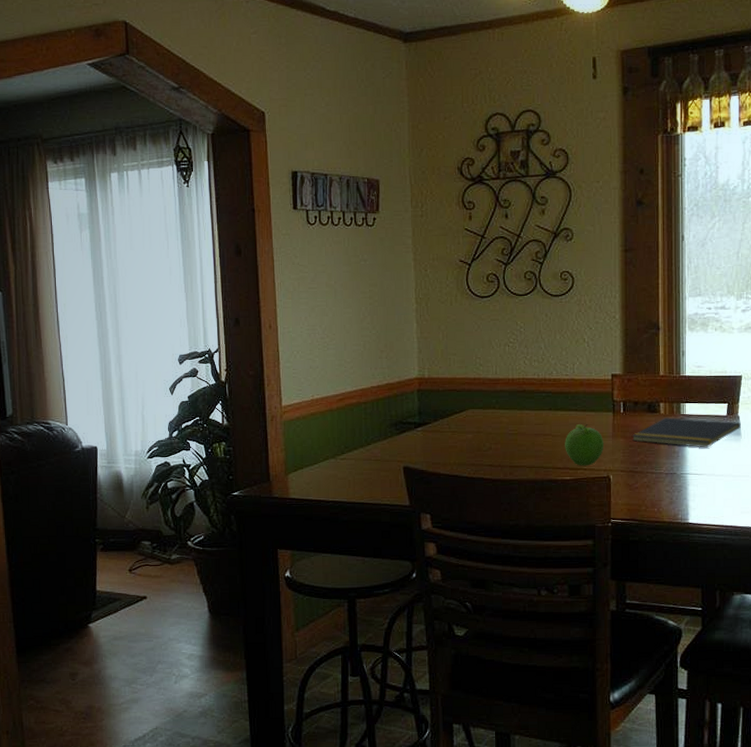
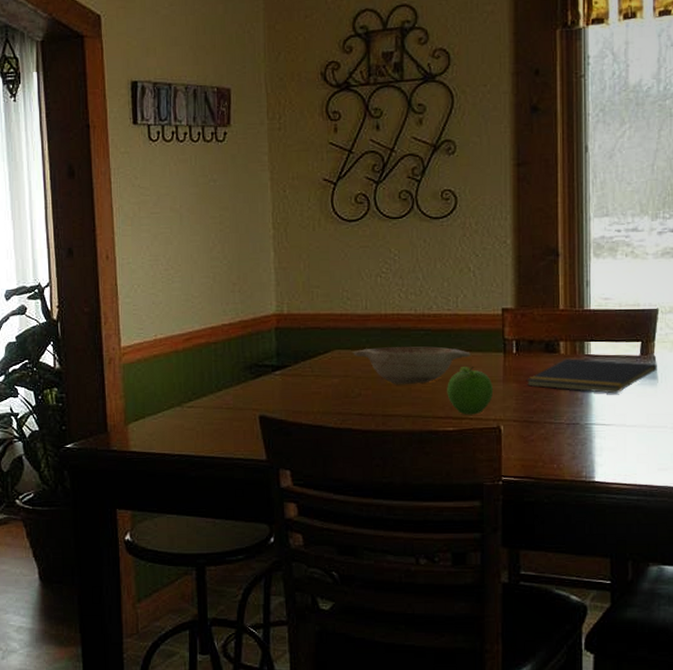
decorative bowl: none [484,407,585,439] -> present [352,346,471,384]

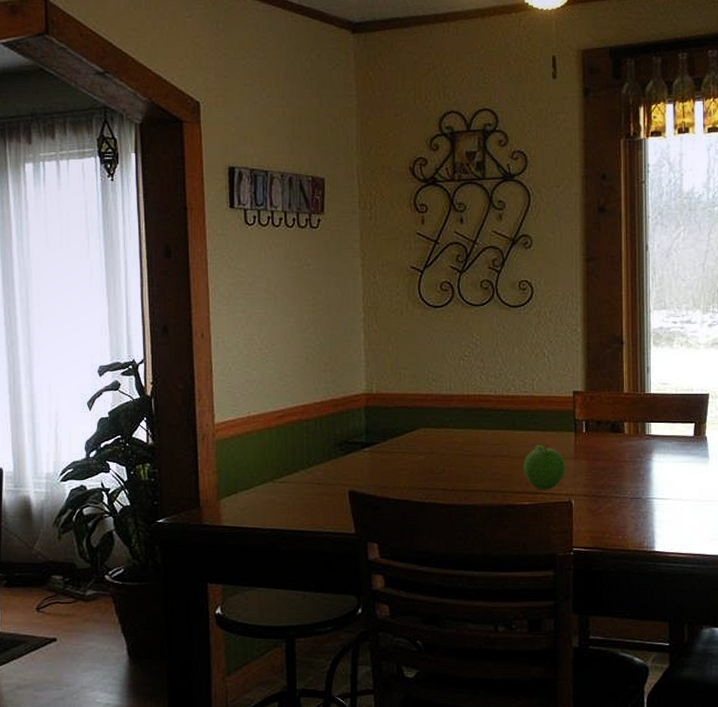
decorative bowl: present [352,346,471,384] -> none [437,426,545,461]
notepad: present [526,358,657,394] -> none [594,438,708,471]

